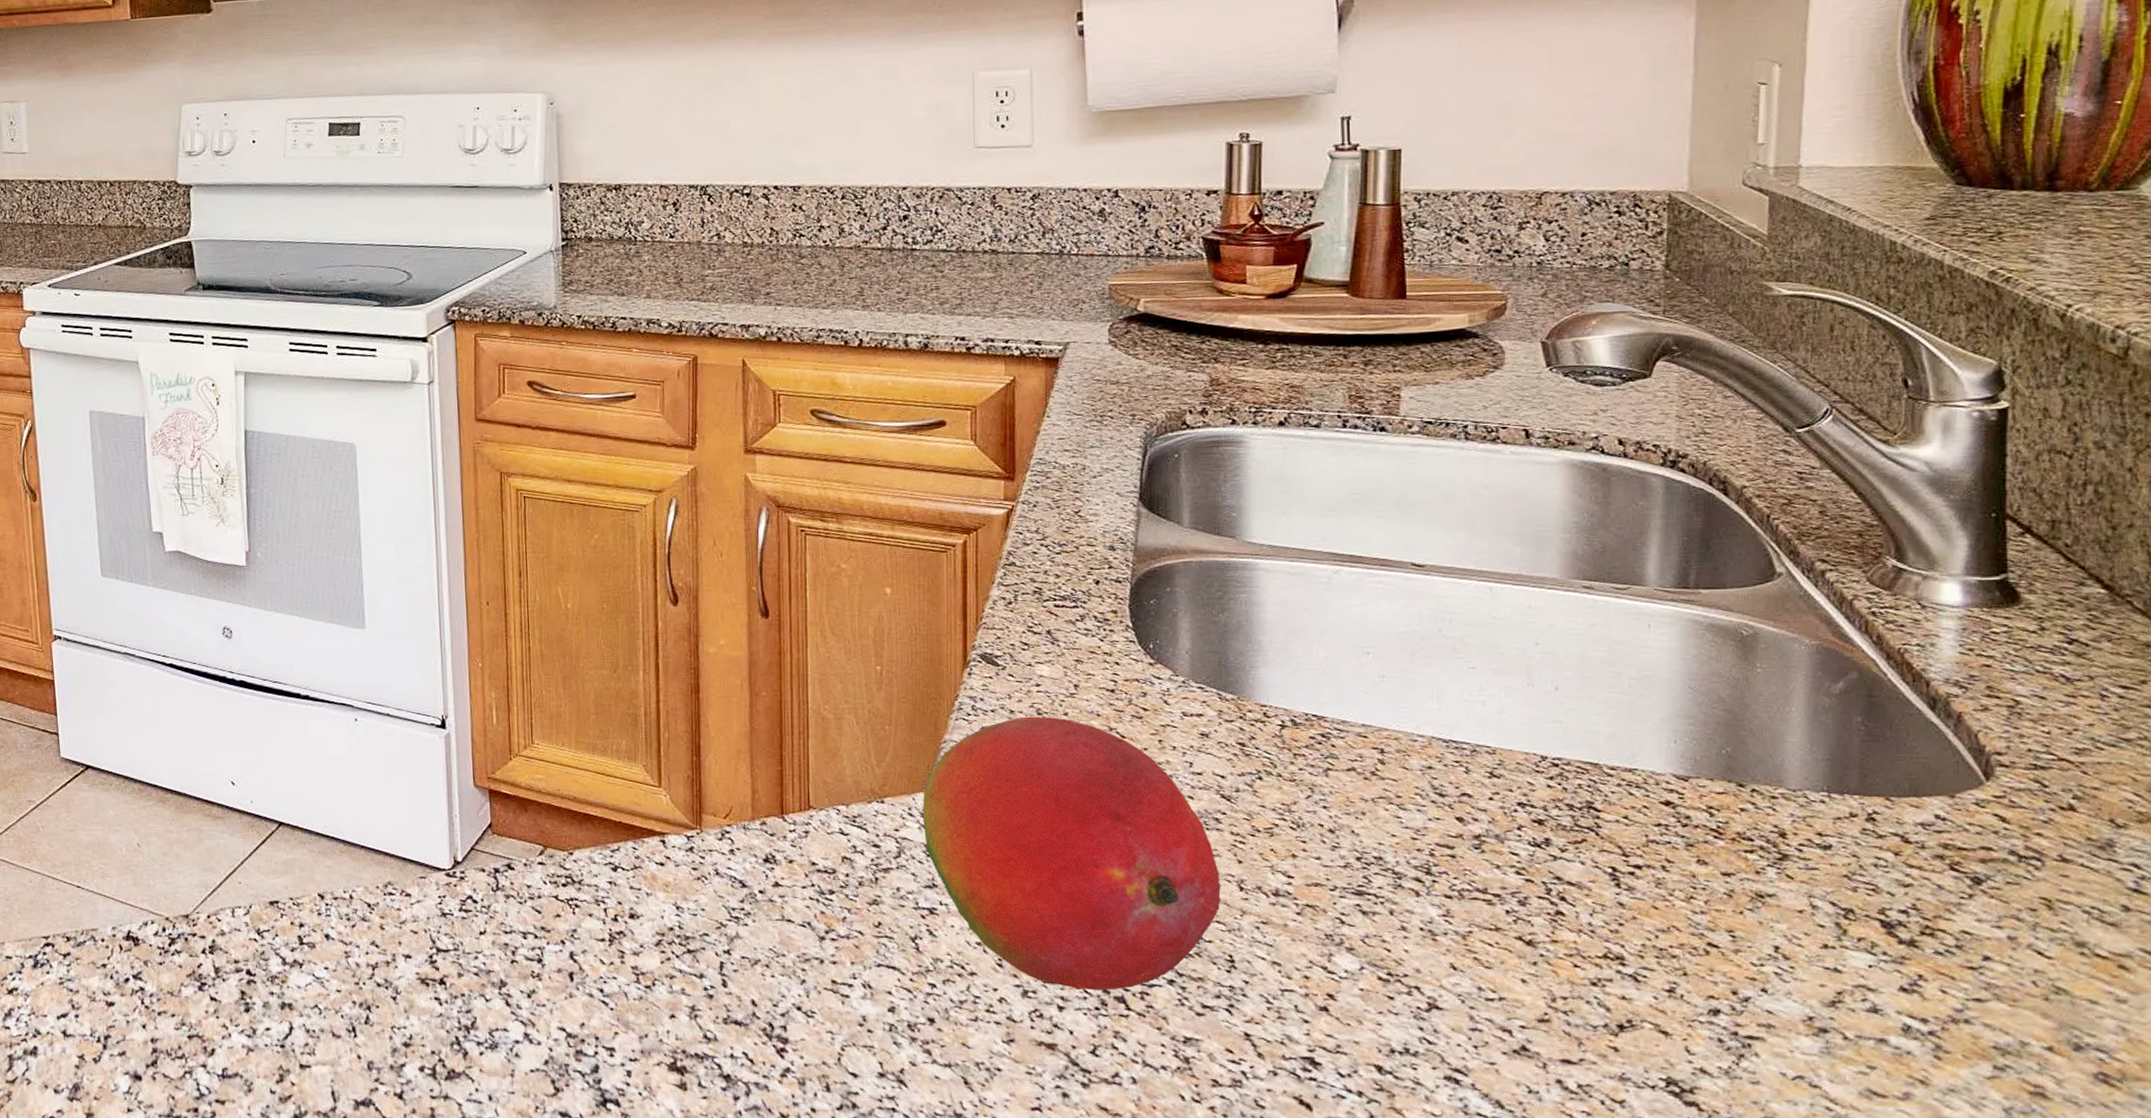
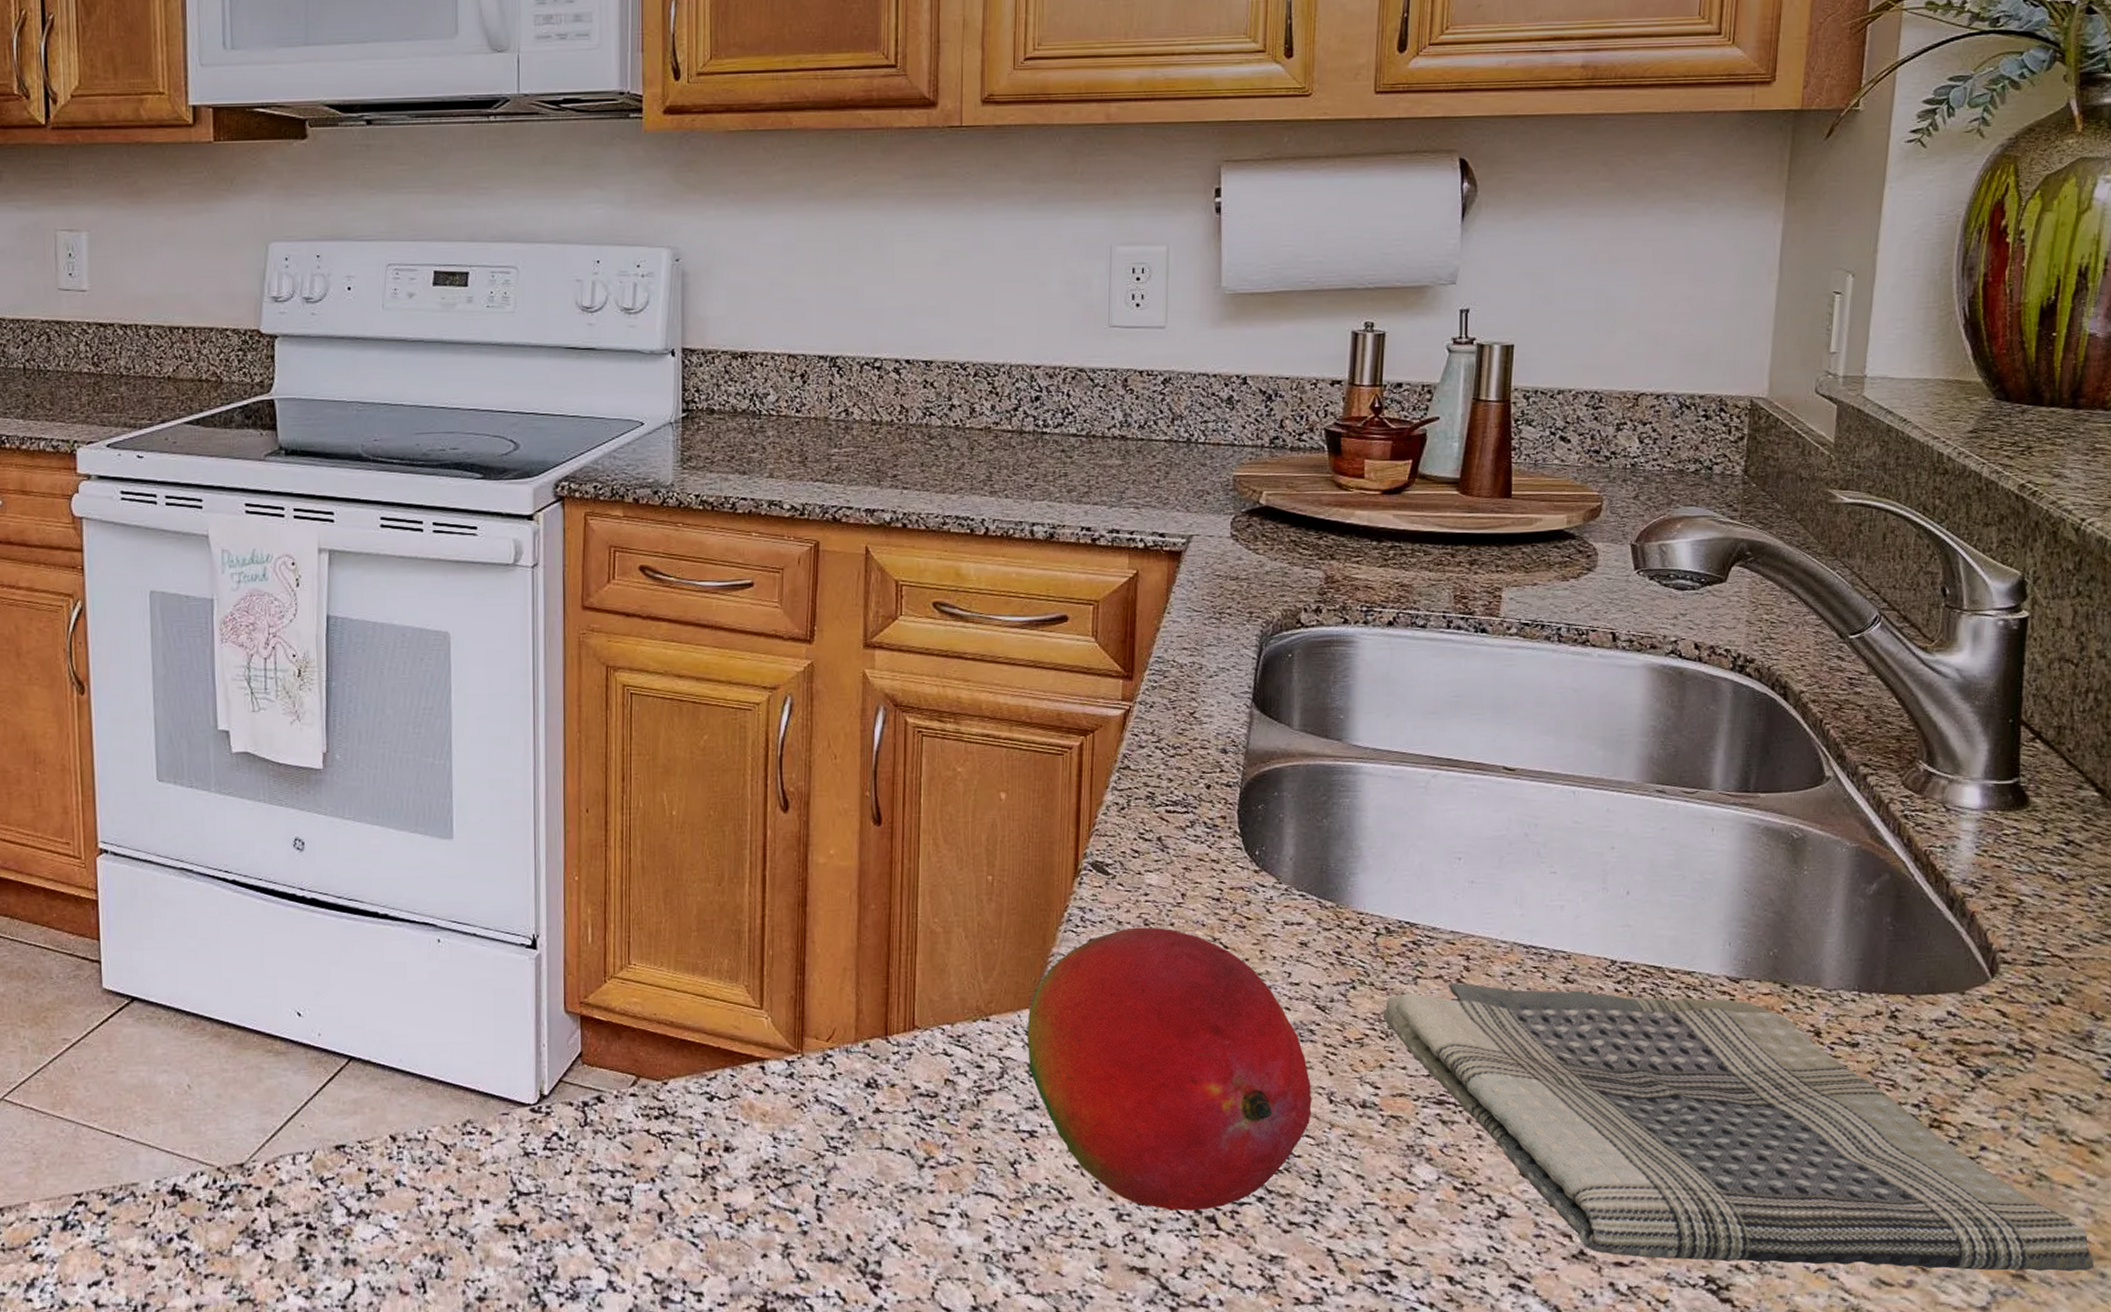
dish towel: none [1292,775,2131,1091] -> present [1382,982,2095,1272]

